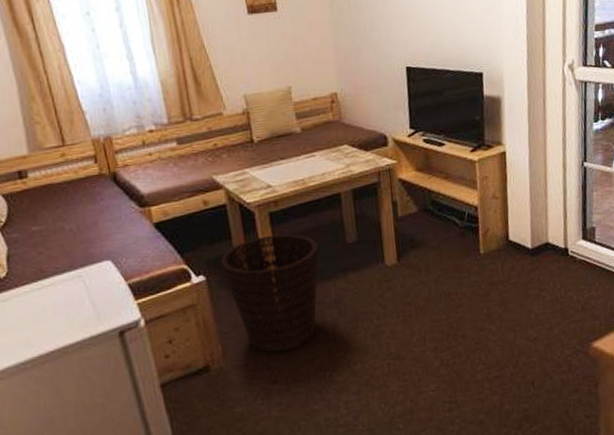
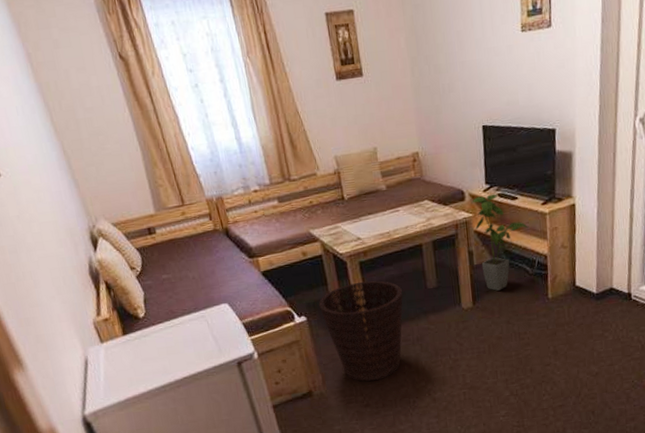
house plant: none [395,139,457,246] -> present [472,194,528,291]

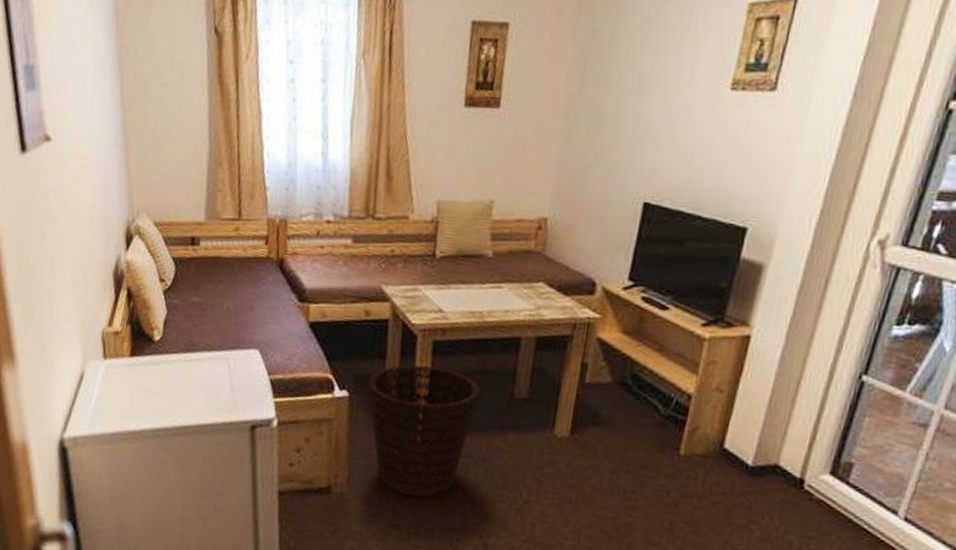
house plant: present [472,194,528,291] -> none [594,294,675,426]

